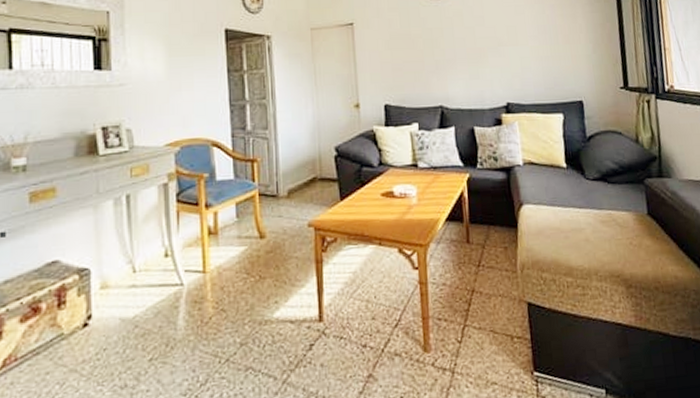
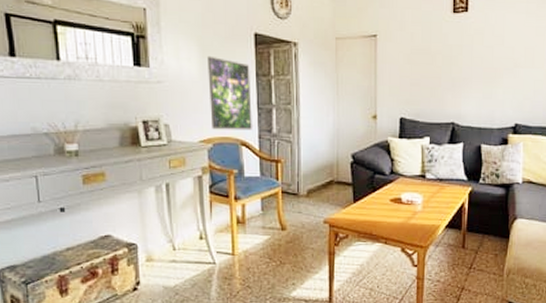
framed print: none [175,54,224,131] -> present [208,55,252,130]

